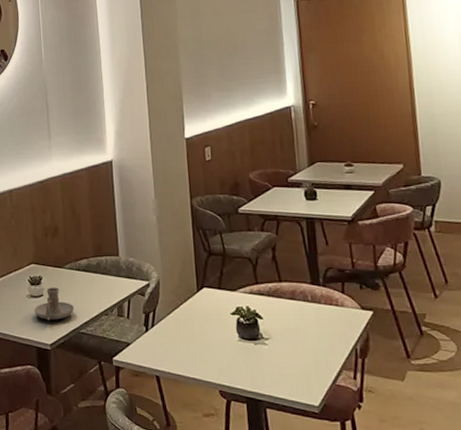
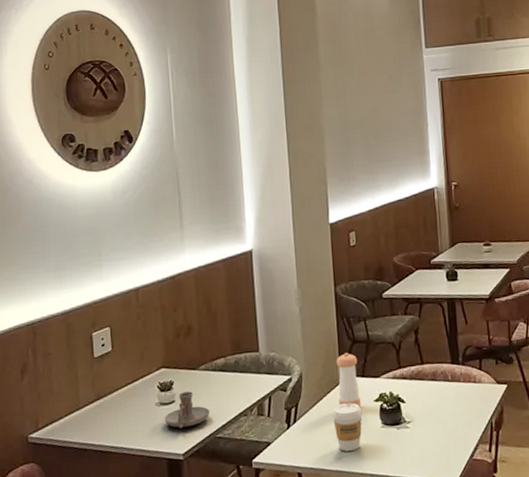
coffee cup: none [189,313,219,360] -> present [332,402,363,451]
pepper shaker: none [192,264,218,319] -> present [336,353,362,408]

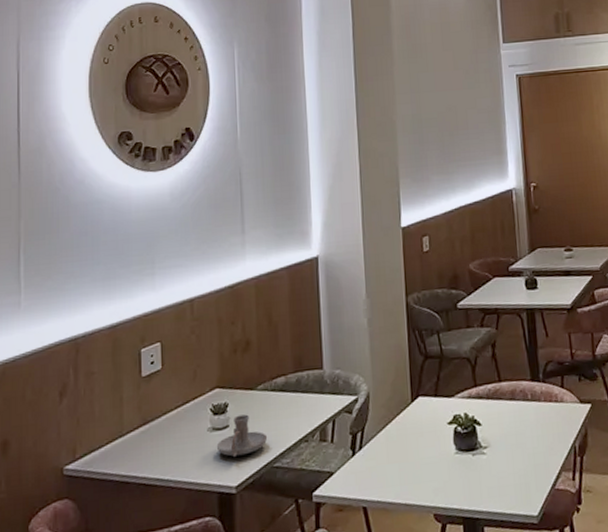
coffee cup: present [332,402,363,451] -> none [402,426,435,482]
pepper shaker: present [336,353,362,408] -> none [406,369,434,432]

